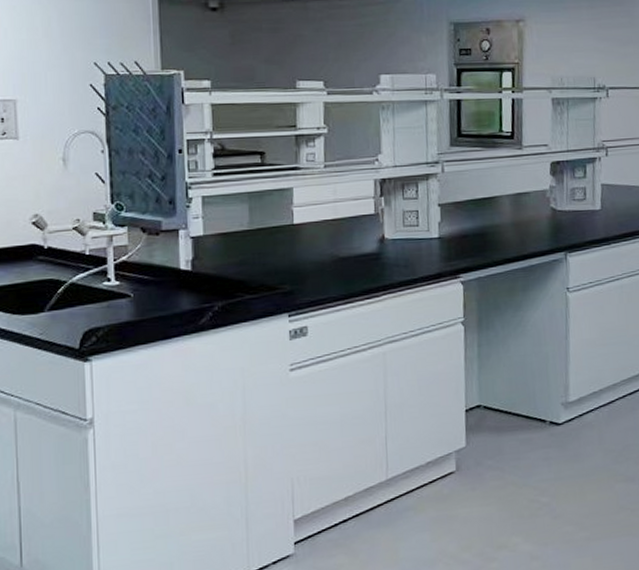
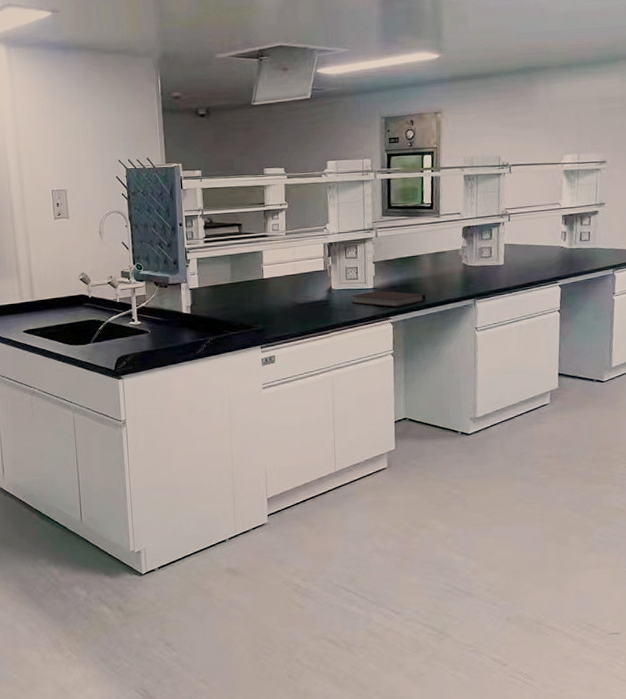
notebook: none [409,241,506,263] -> present [351,290,426,308]

